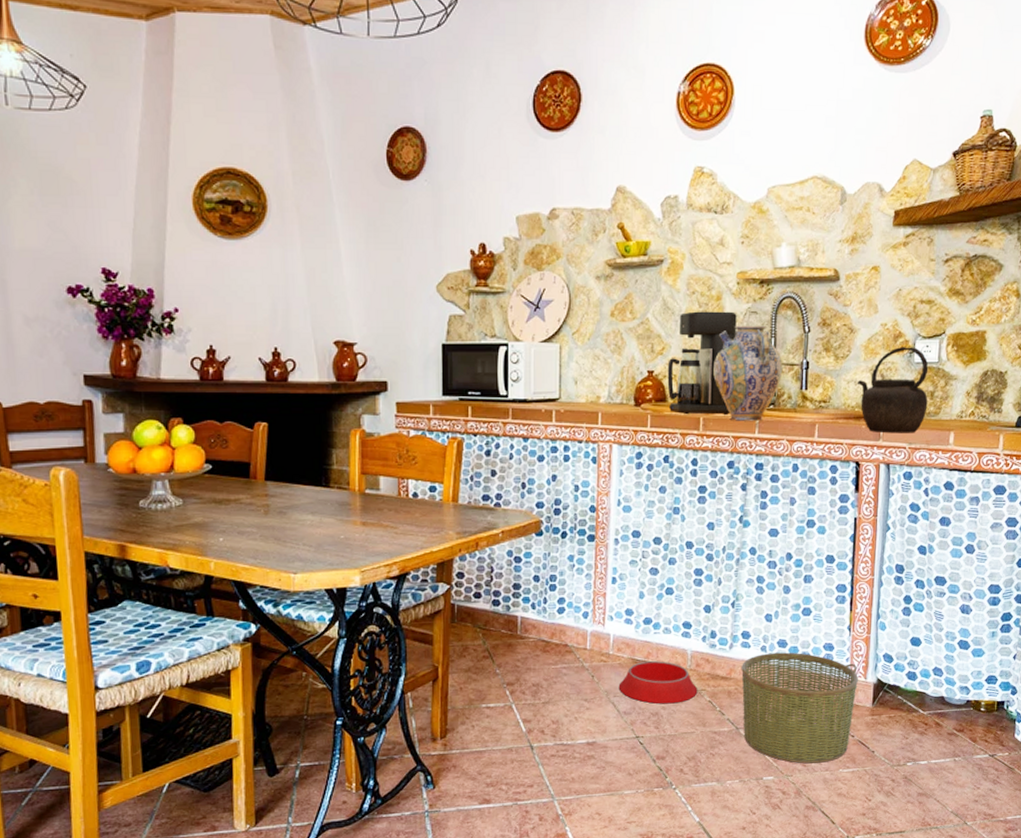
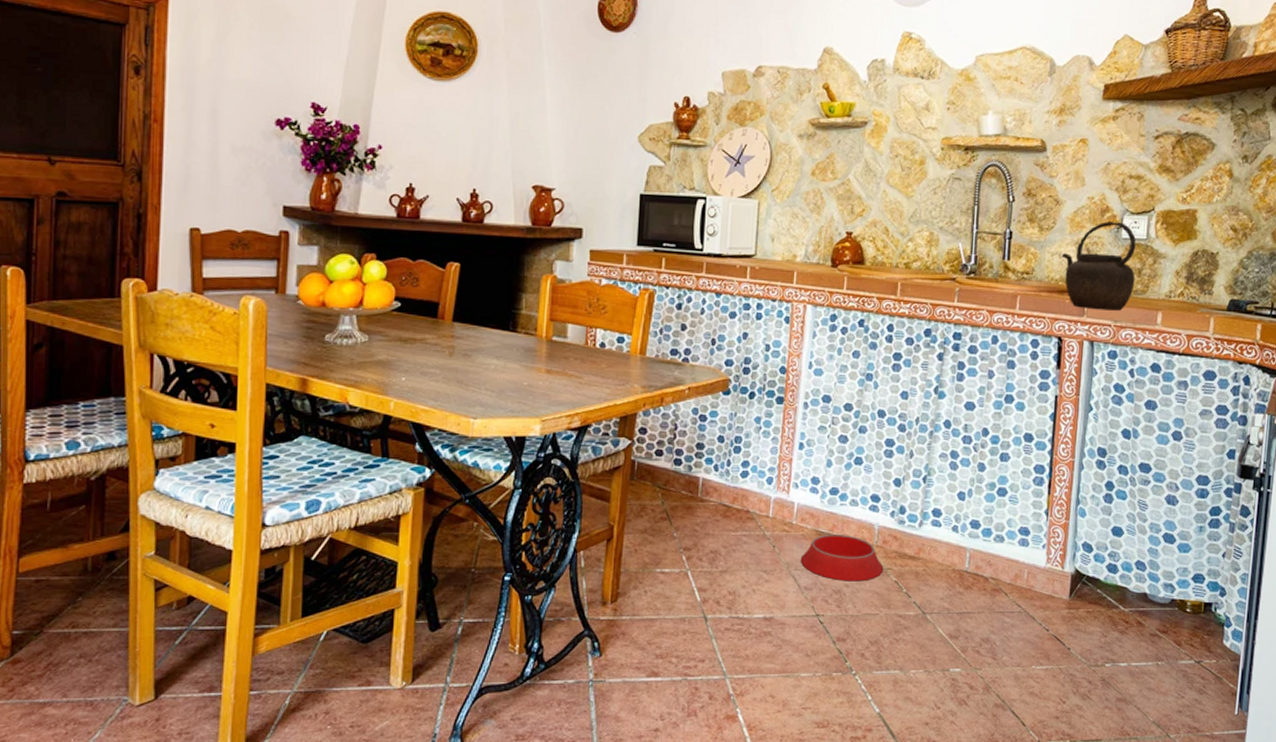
coffee maker: present [667,311,737,415] -> none [866,174,940,281]
ceramic jug: present [713,325,783,422] -> none [913,191,986,290]
basket: present [741,652,859,764] -> none [930,533,1056,657]

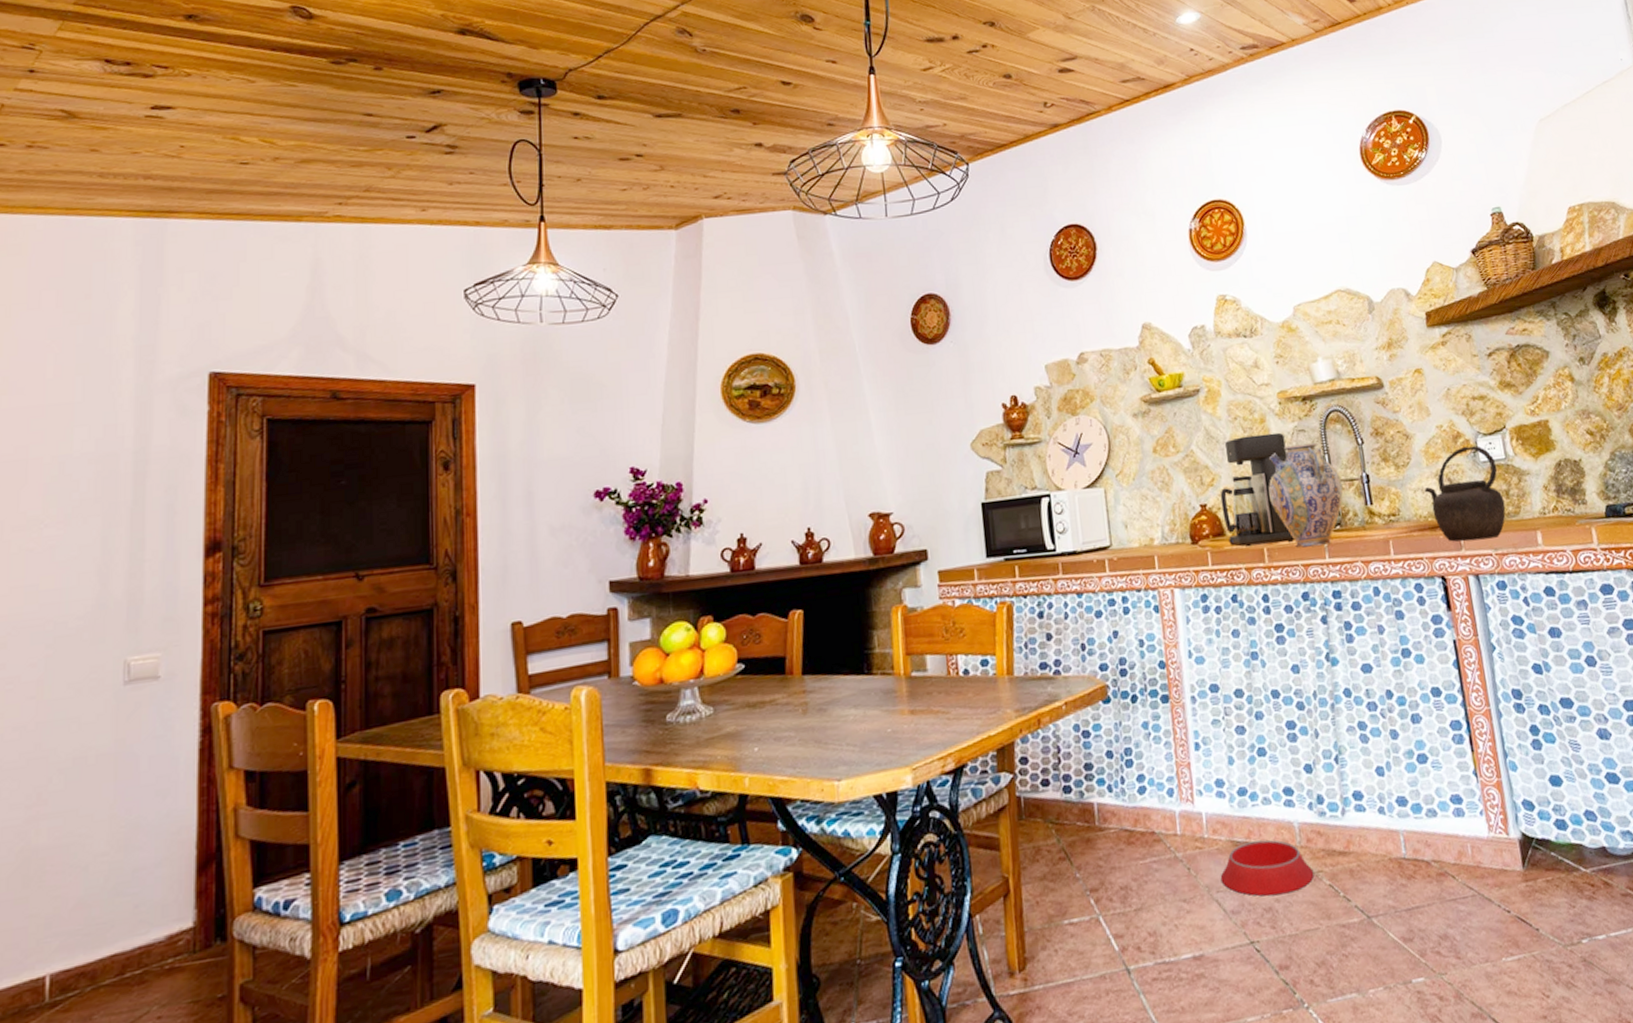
coffee maker: none [866,174,940,281] -> present [1220,432,1296,548]
ceramic jug: none [913,191,986,290] -> present [1268,442,1344,548]

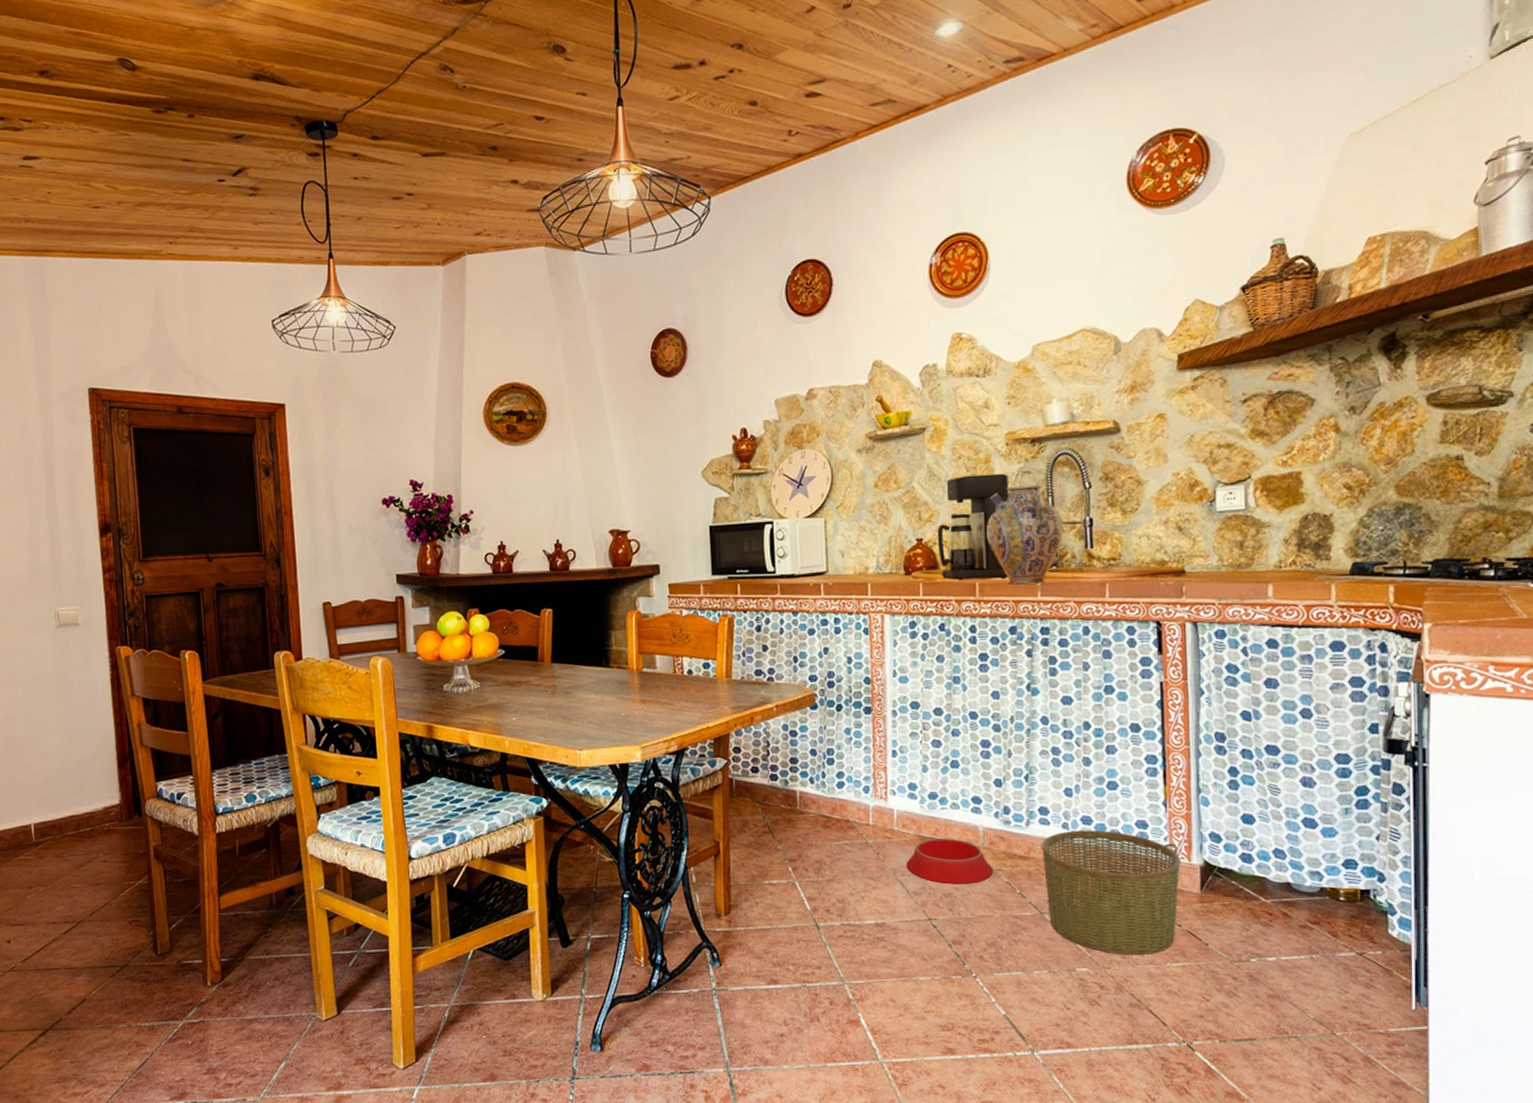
basket: none [1359,810,1507,956] -> present [1041,830,1182,955]
kettle: present [1424,445,1506,542] -> none [1150,495,1237,590]

